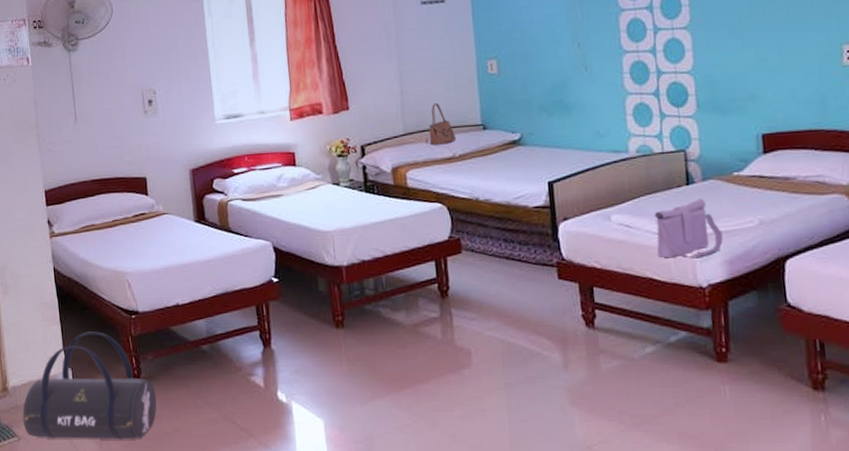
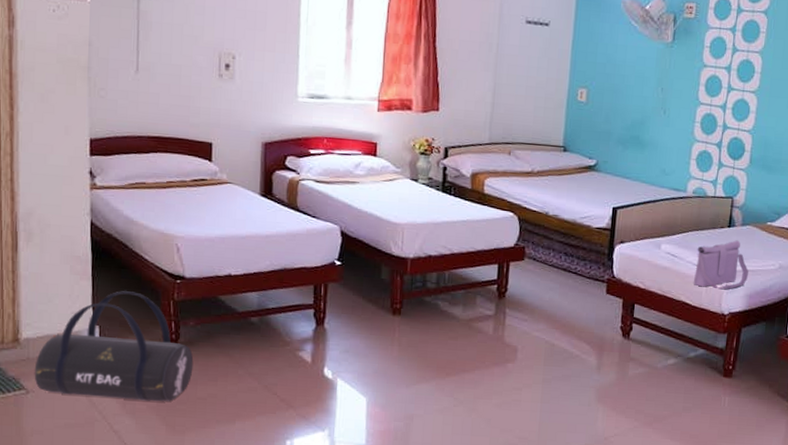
handbag: present [429,103,457,146] -> none [512,119,538,160]

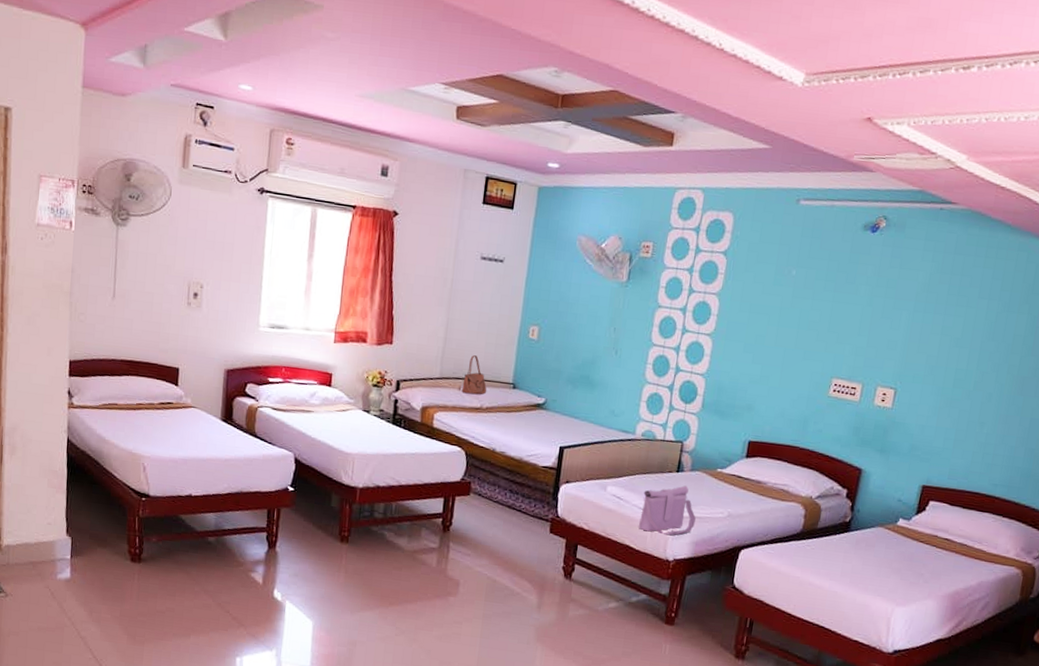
duffel bag: present [34,291,194,401] -> none [12,505,155,613]
handbag: none [512,119,538,160] -> present [461,355,487,396]

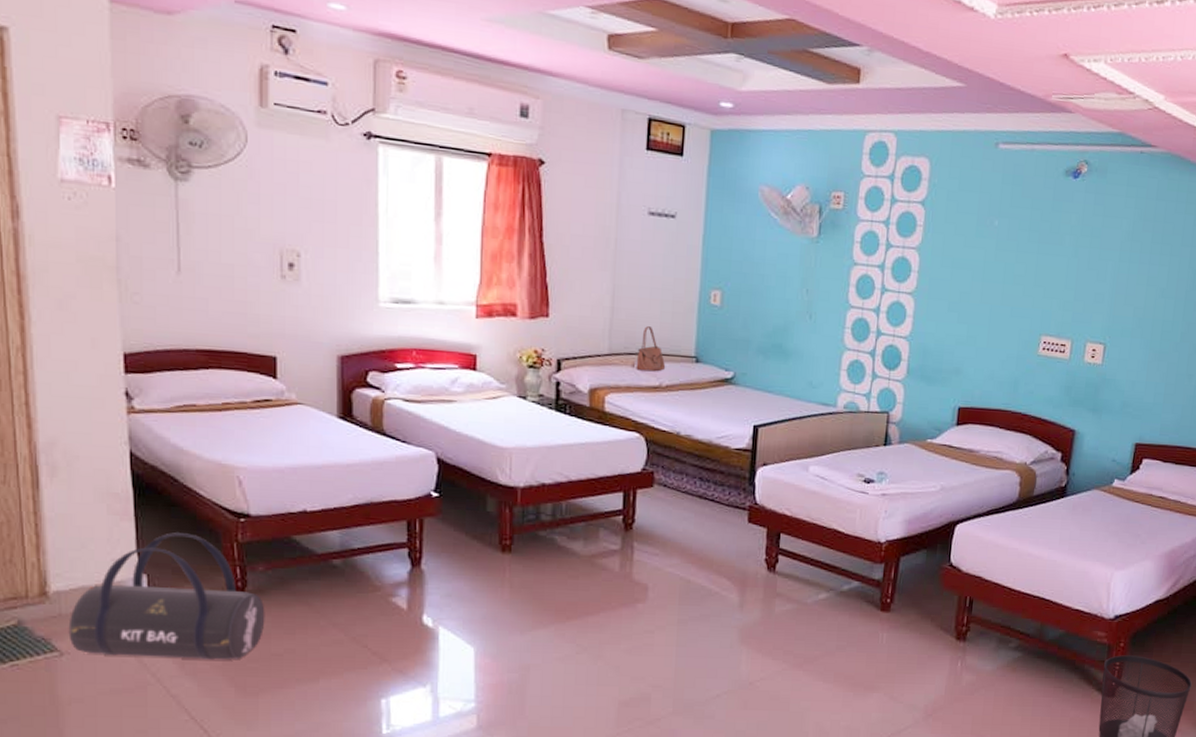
duffel bag: none [12,505,155,613] -> present [68,533,265,660]
shoulder bag: present [639,485,696,536] -> none [846,460,907,516]

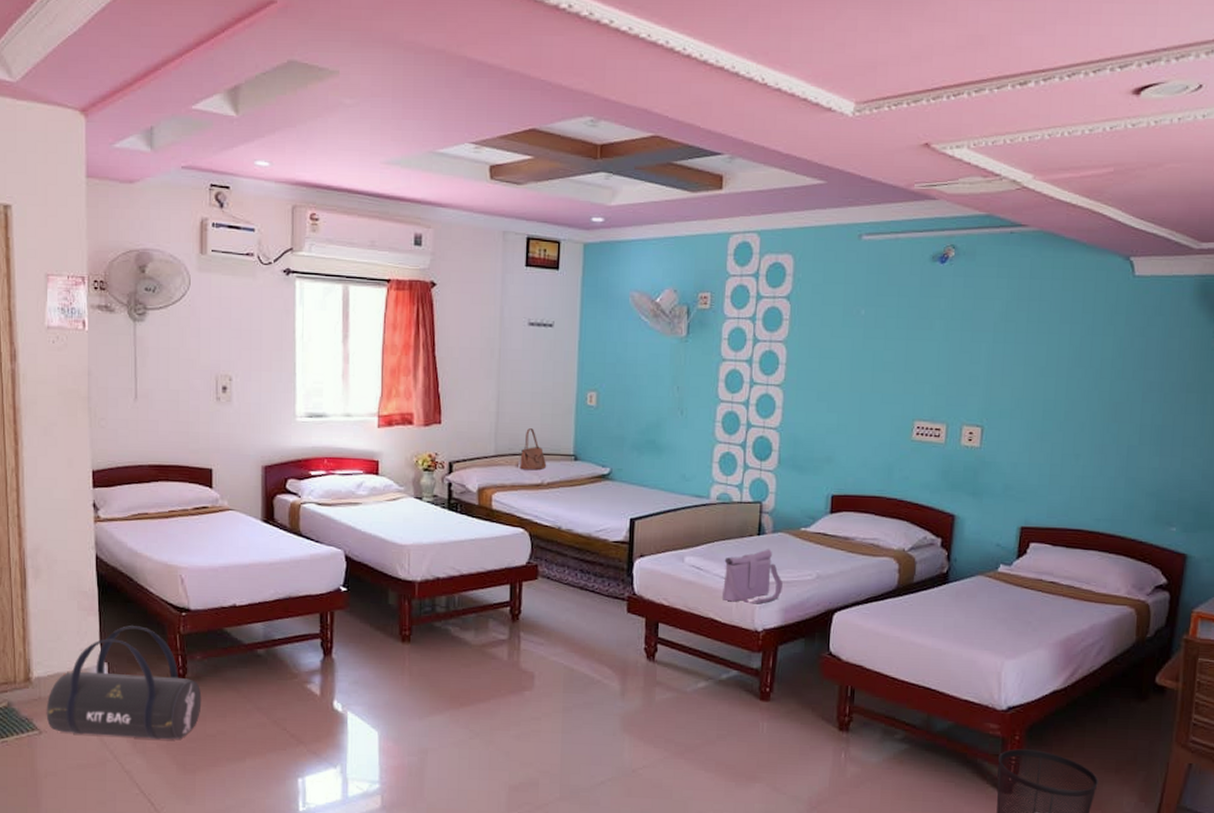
shoulder bag: none [846,460,907,516] -> present [722,549,783,604]

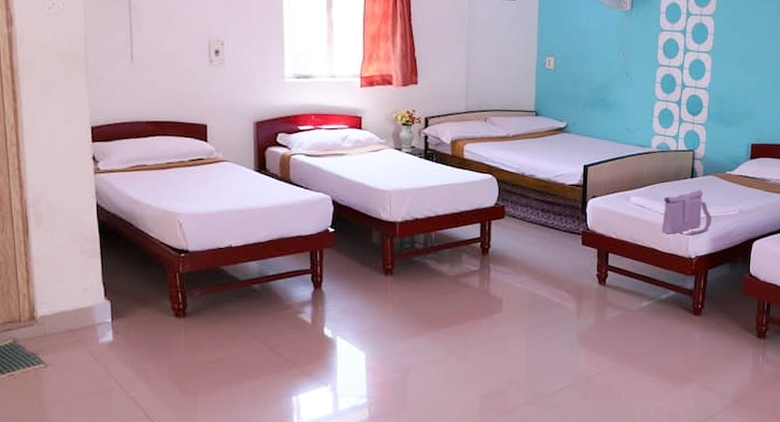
duffel bag: present [46,626,202,740] -> none [51,267,201,368]
handbag: present [520,428,547,471] -> none [488,88,512,125]

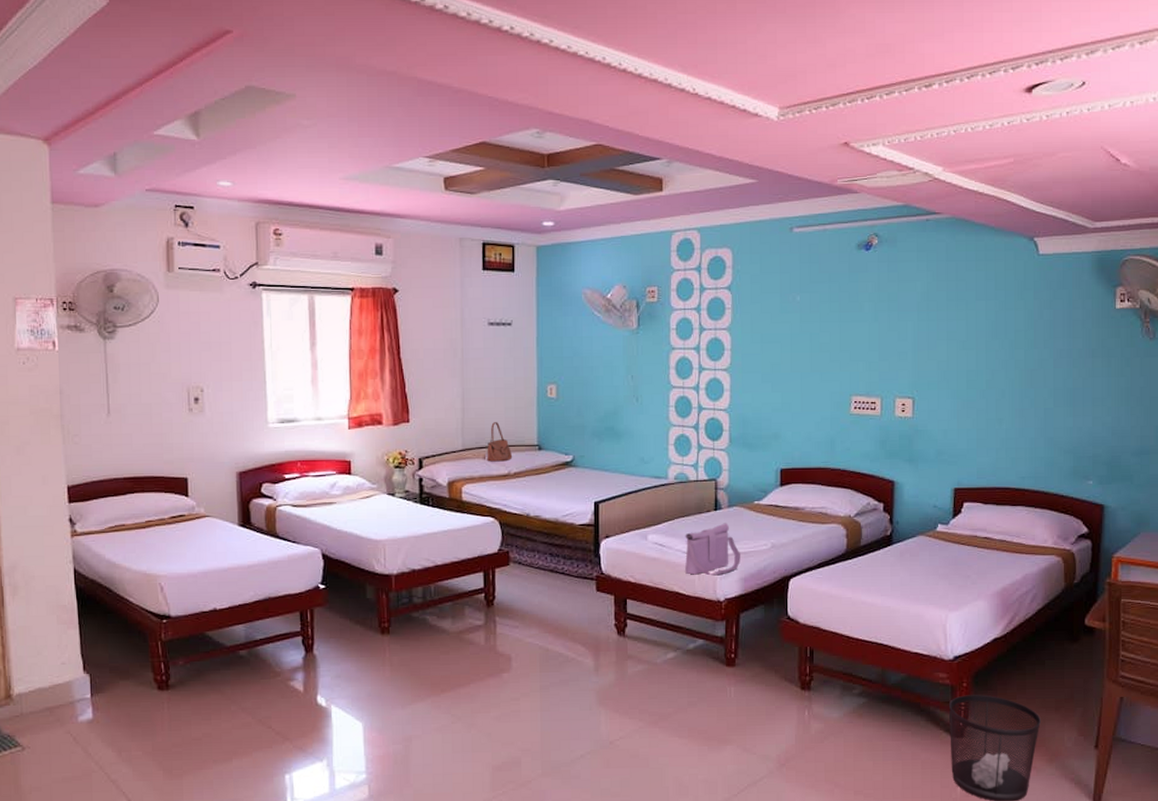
handbag: none [488,88,512,125] -> present [487,422,513,462]

